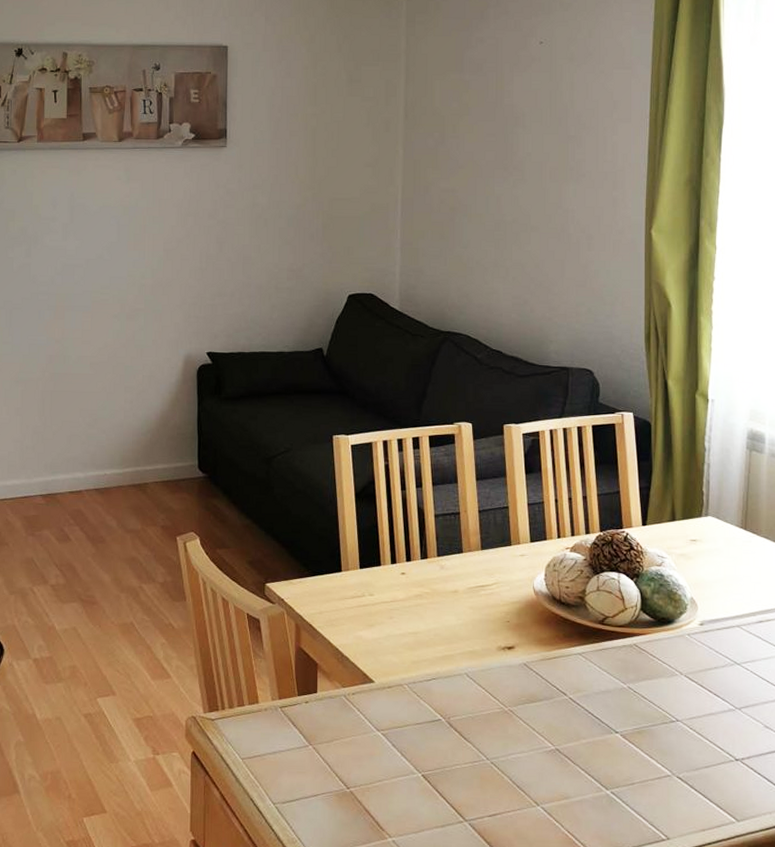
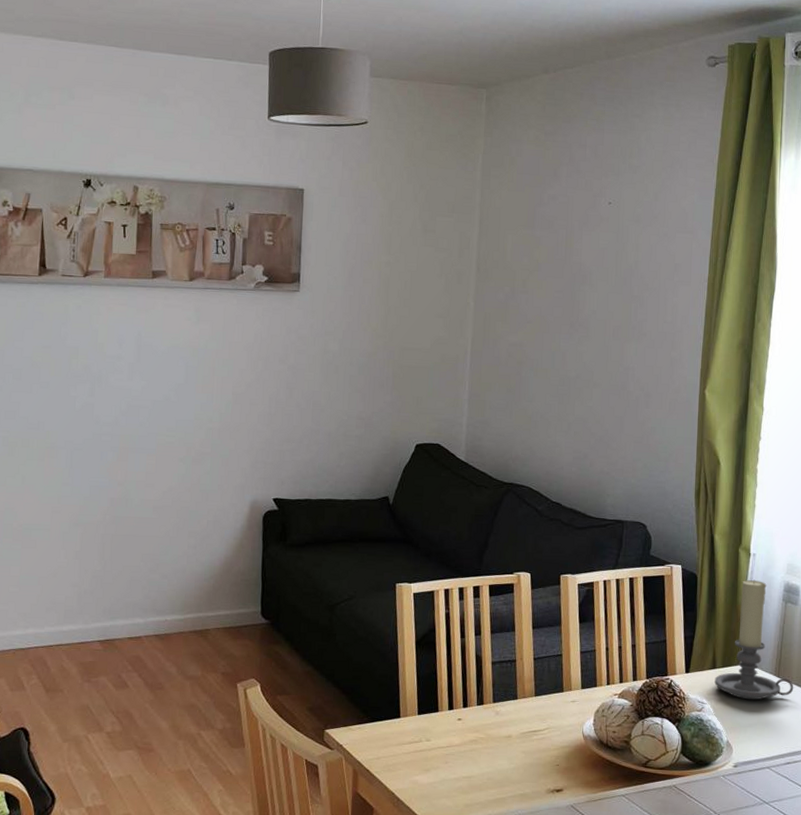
candle holder: none [674,427,763,555] -> present [714,579,794,700]

